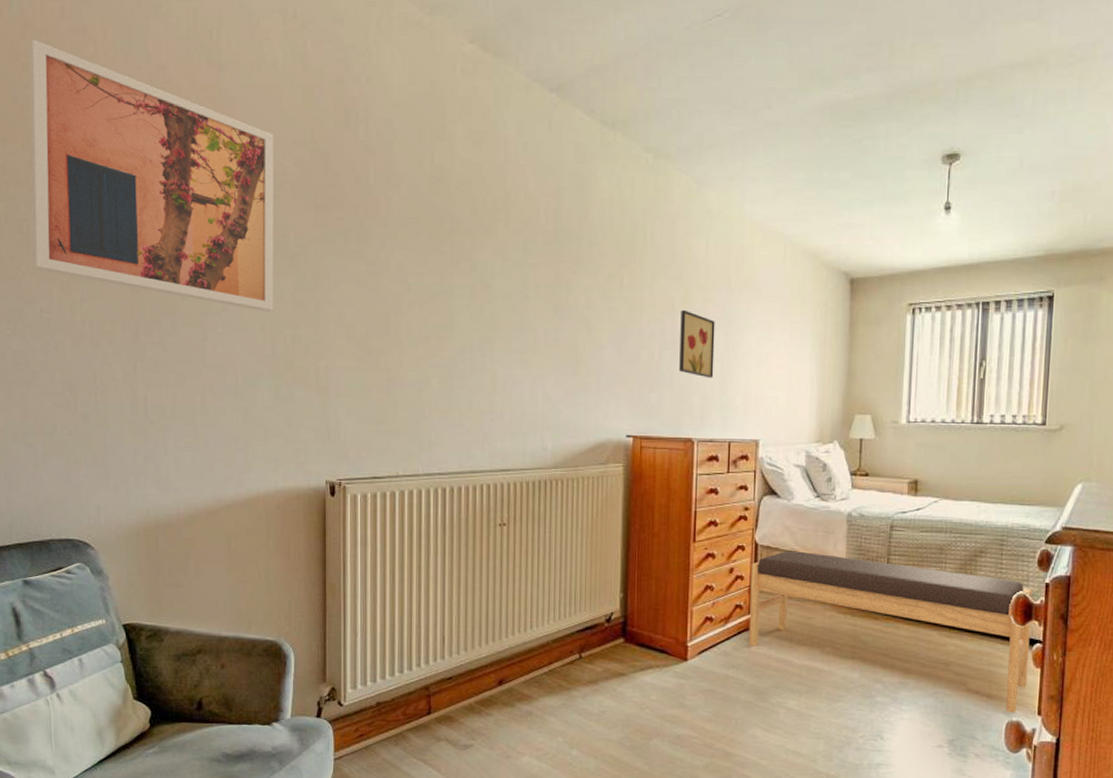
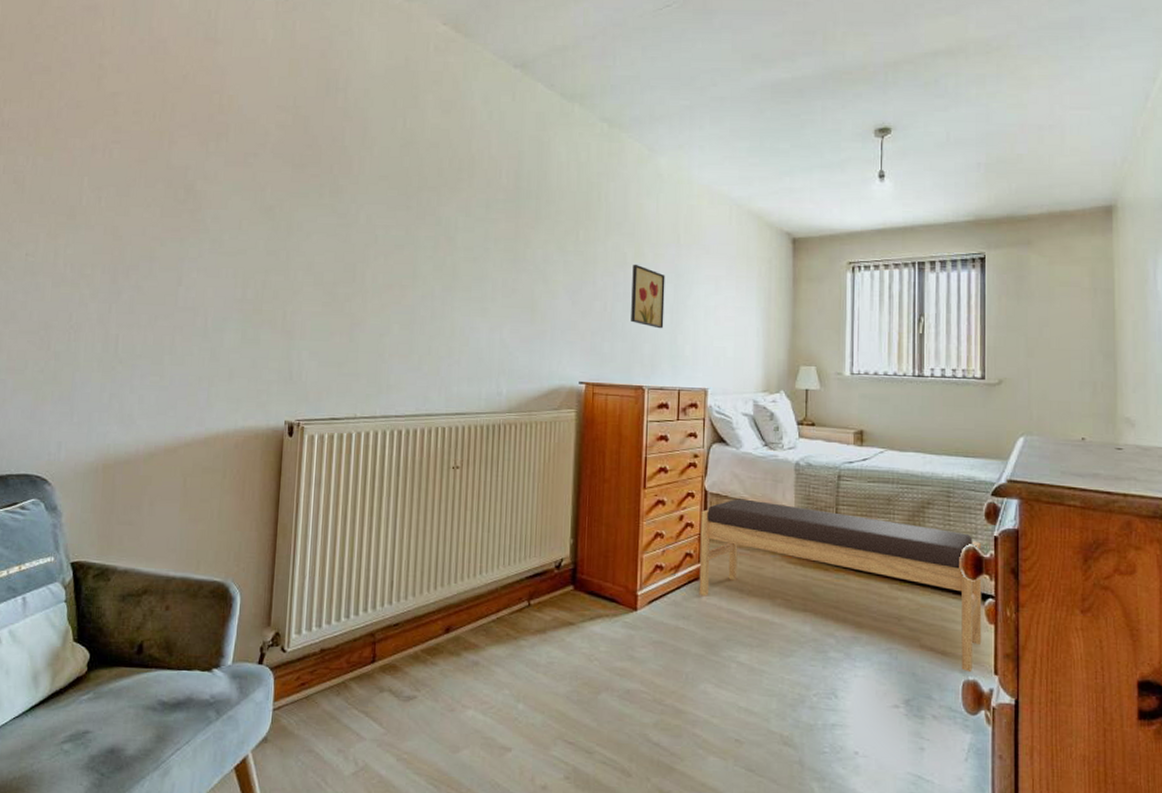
wall art: present [29,39,275,312] -> none [24,14,260,259]

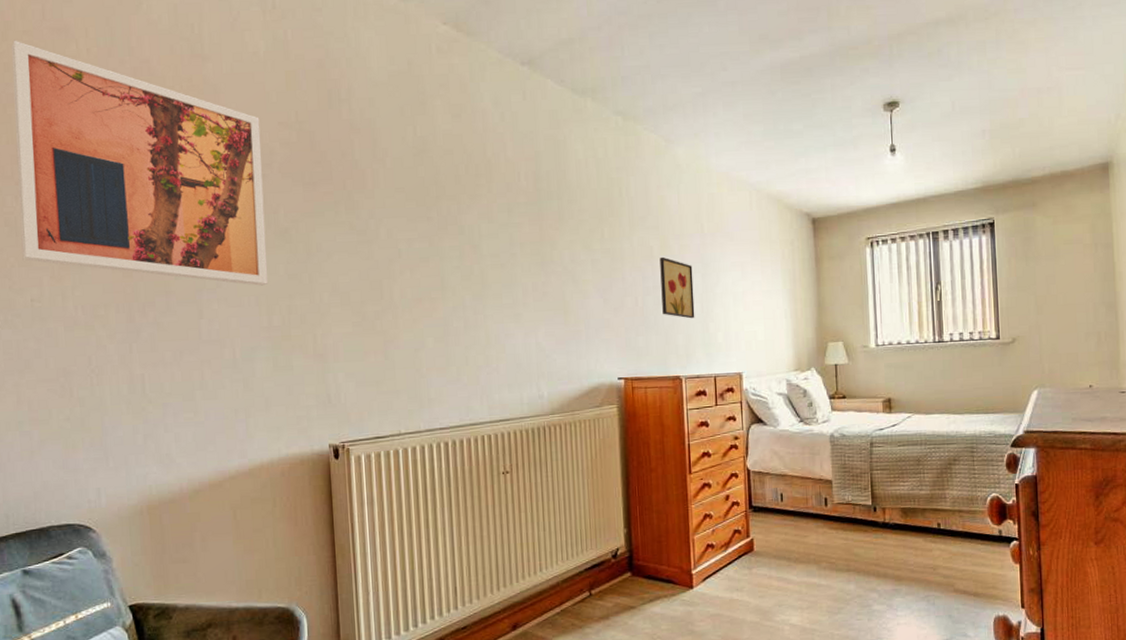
wall art: none [24,14,260,259] -> present [11,40,268,286]
bench: present [699,499,982,673] -> none [745,473,1009,609]

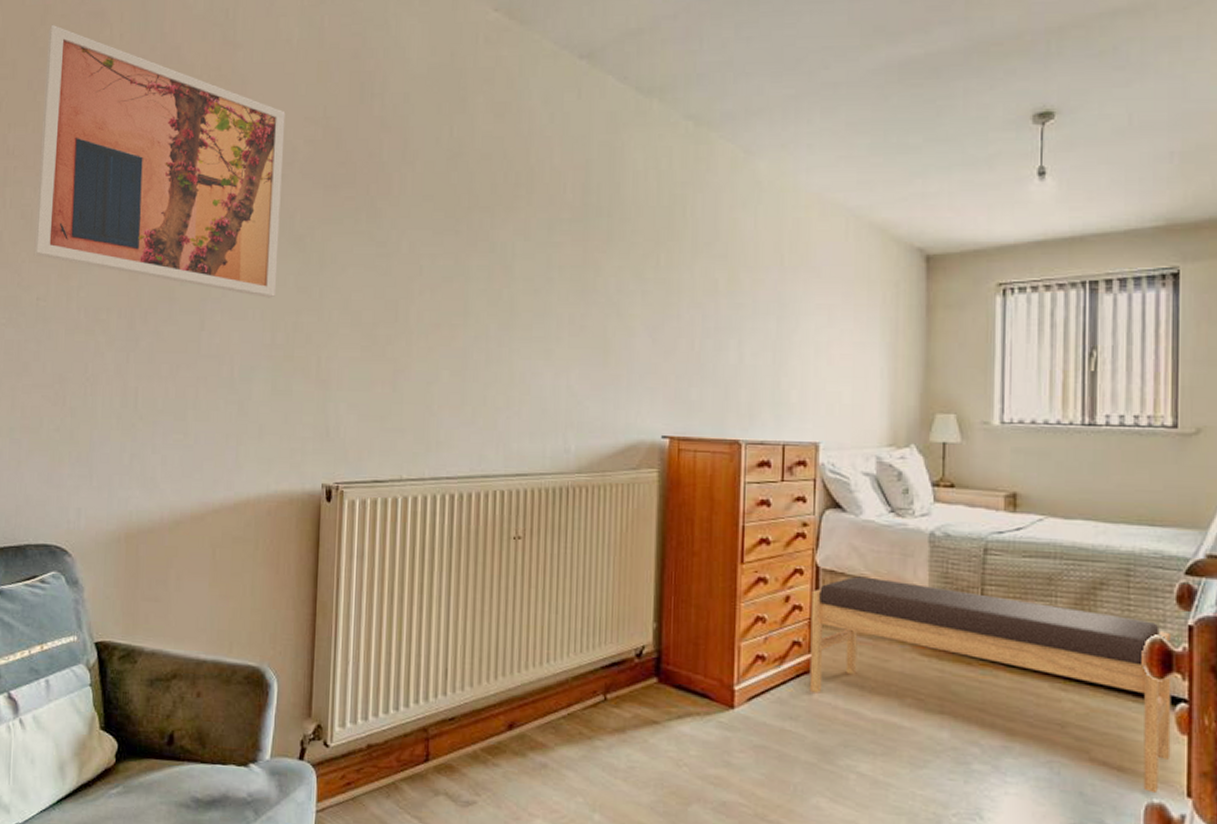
wall art: present [660,256,695,319] -> none [724,292,766,371]
bench: none [745,473,1009,609] -> present [809,576,1172,794]

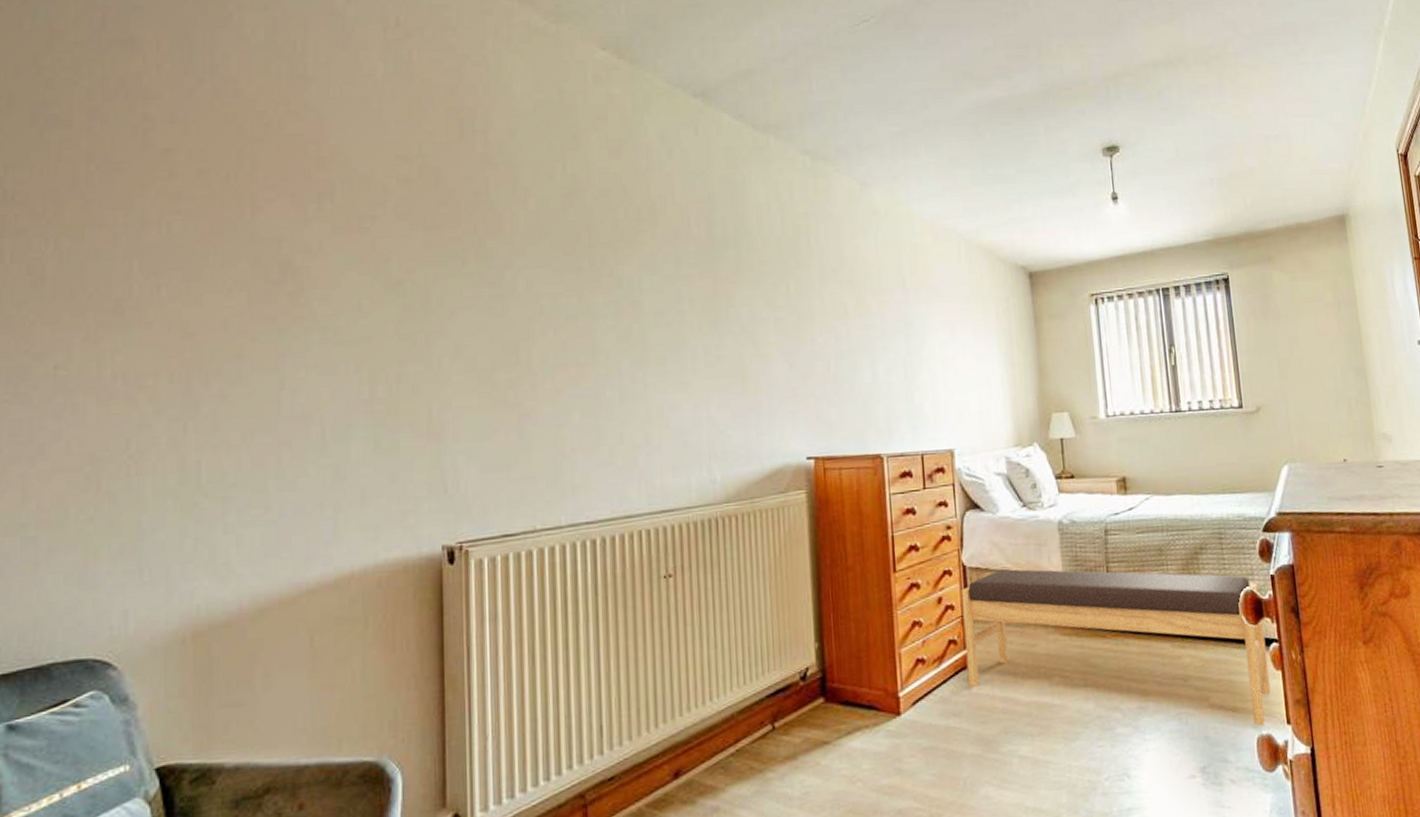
wall art: present [34,24,286,298] -> none [47,52,373,349]

